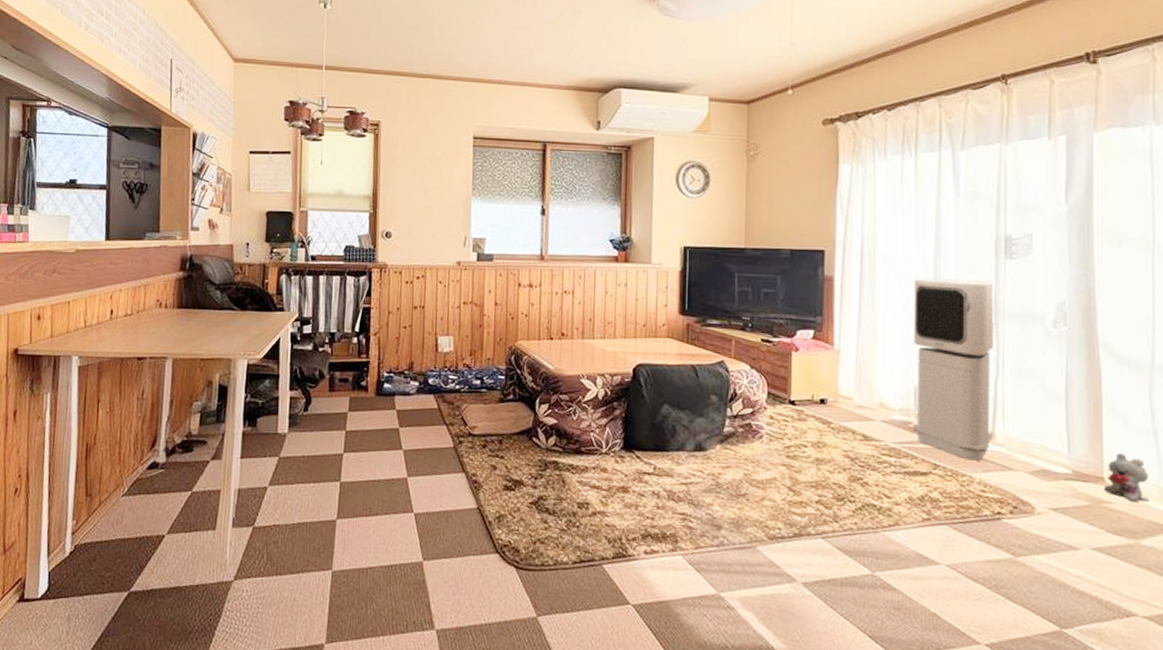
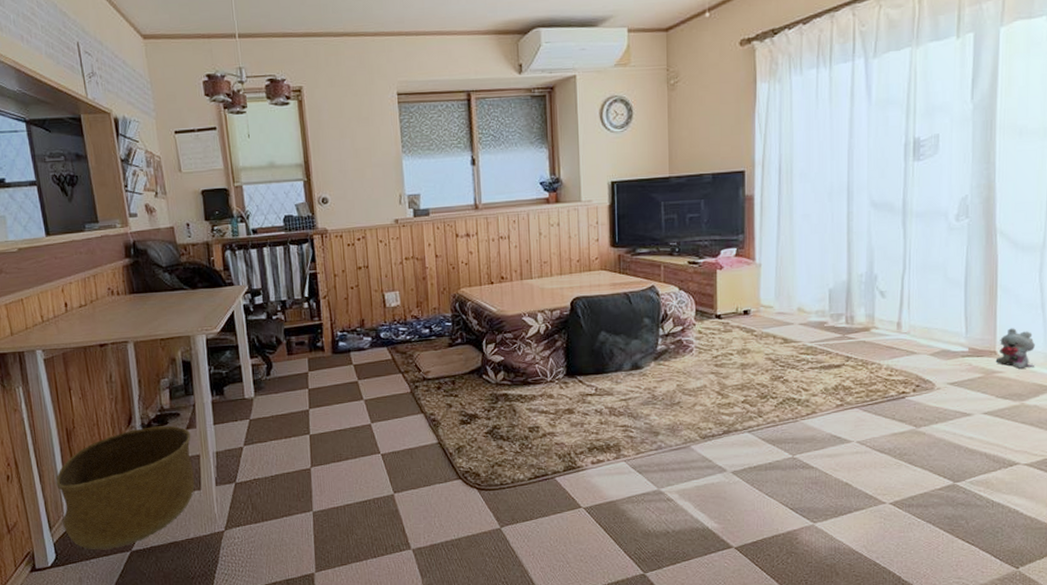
basket: none [63,452,215,587] -> present [56,425,195,550]
air purifier: present [912,278,994,461] -> none [827,183,903,350]

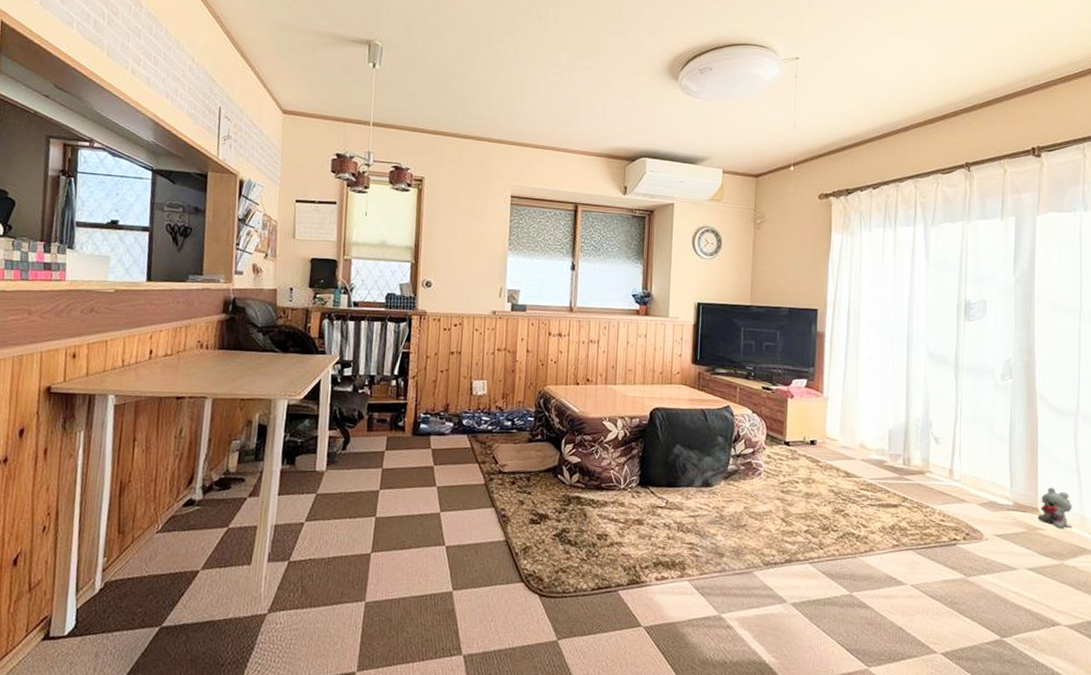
basket: present [56,425,195,550] -> none [92,489,253,623]

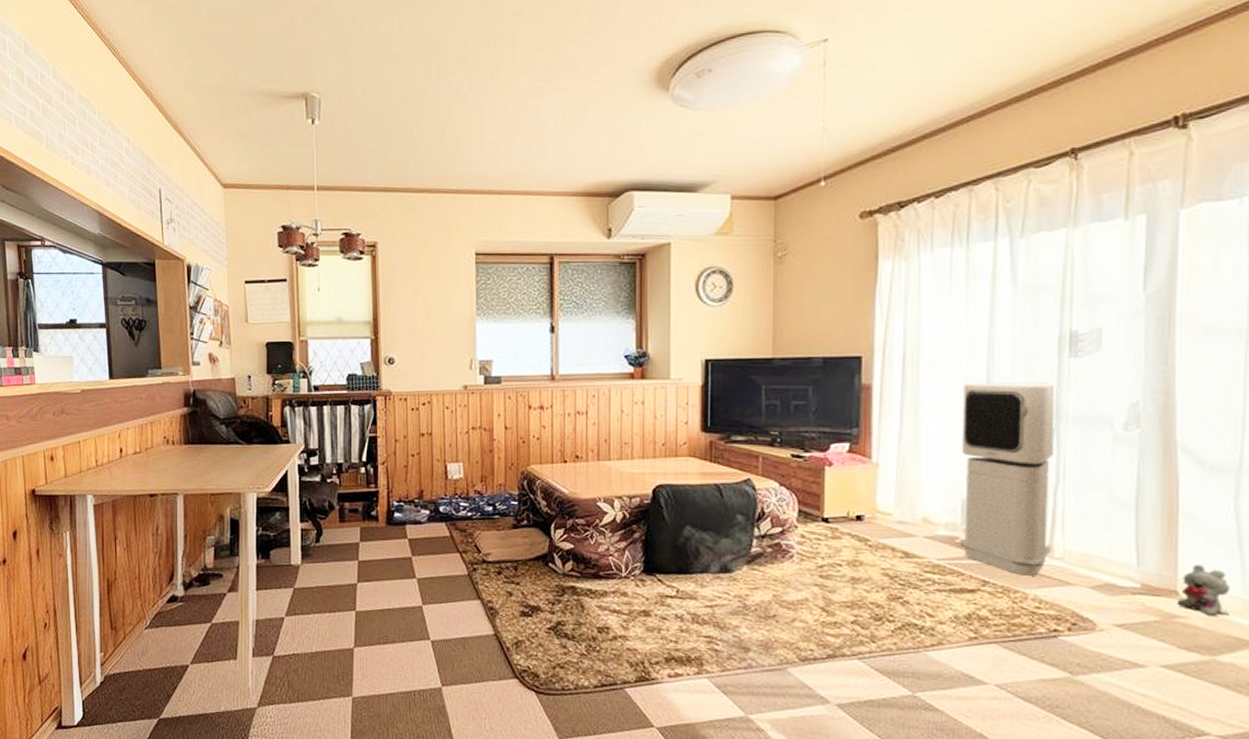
air purifier: none [886,336,955,494] -> present [959,381,1056,576]

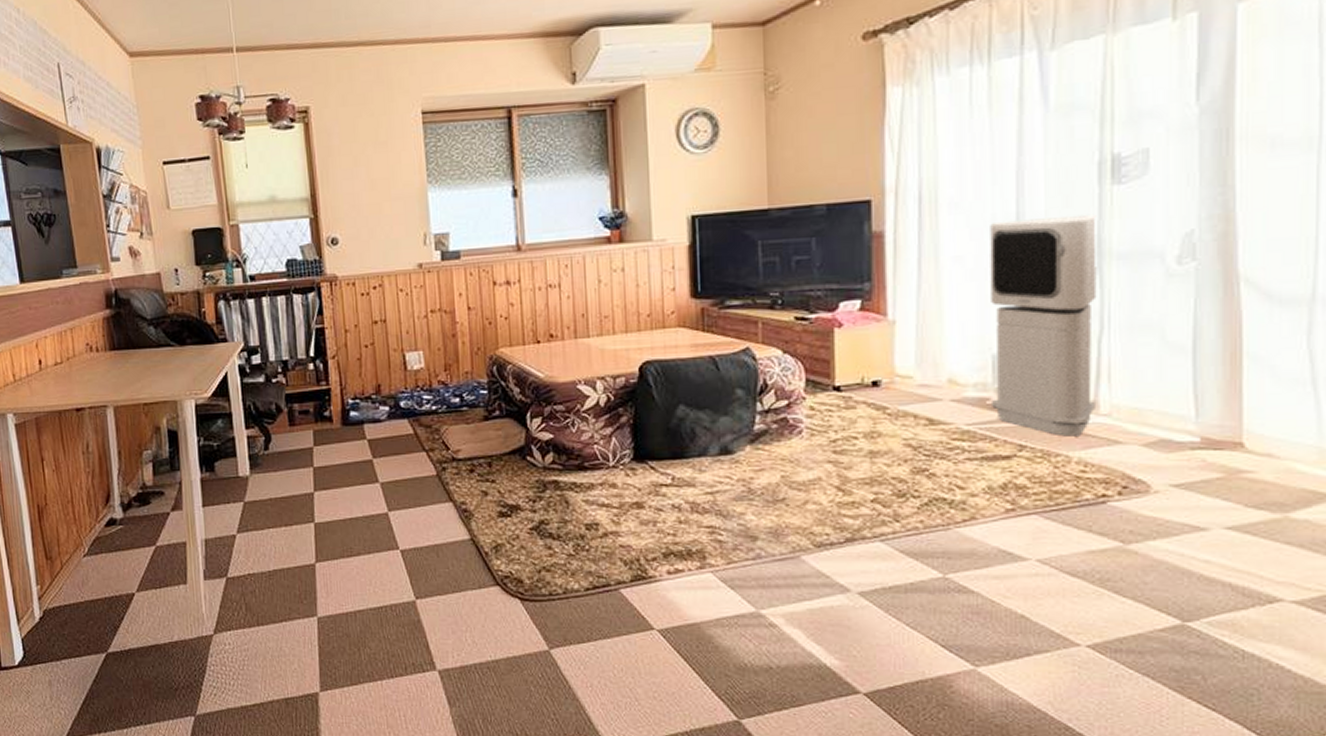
plush toy: present [1176,564,1231,616] -> none [1242,411,1305,468]

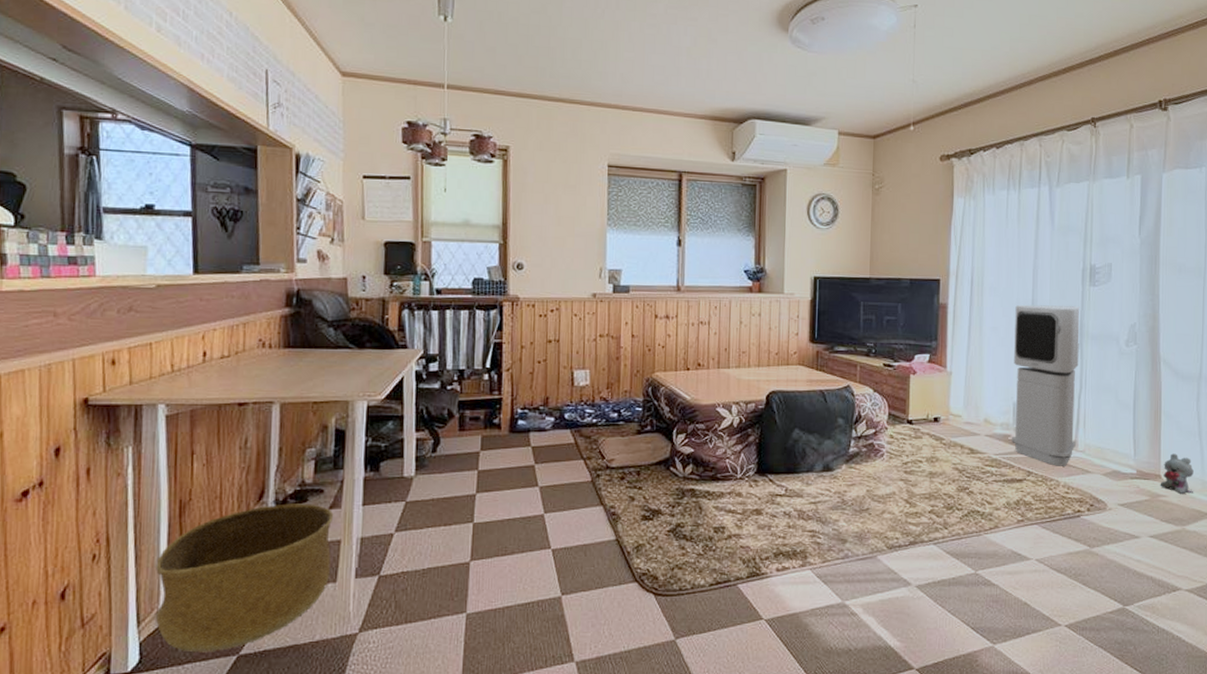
basket: none [25,506,180,650] -> present [156,503,334,653]
plush toy: none [1242,411,1305,468] -> present [1160,453,1194,494]

